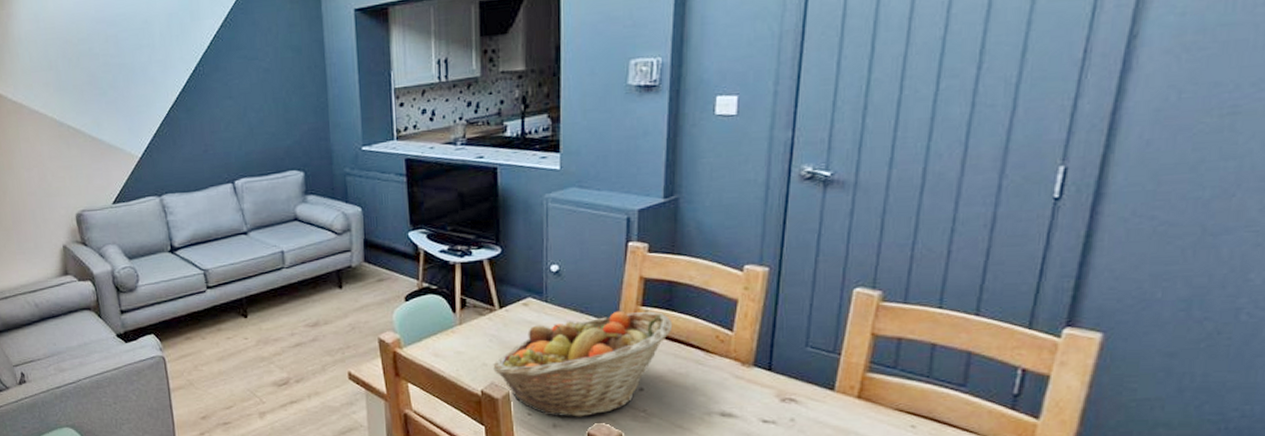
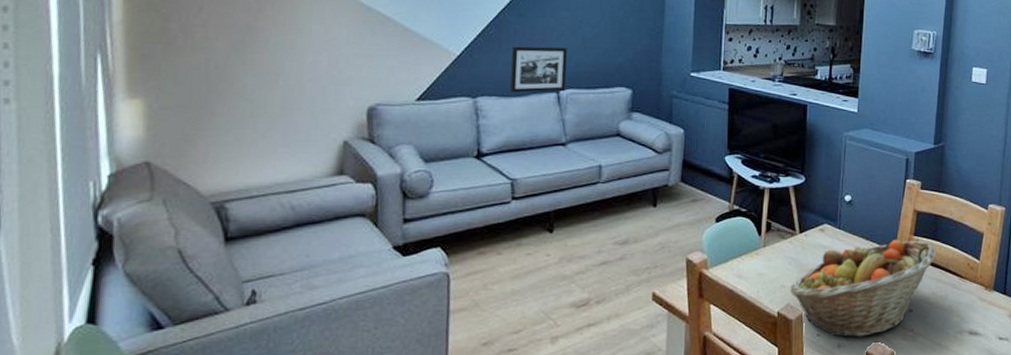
picture frame: none [185,137,240,188] -> present [510,46,567,93]

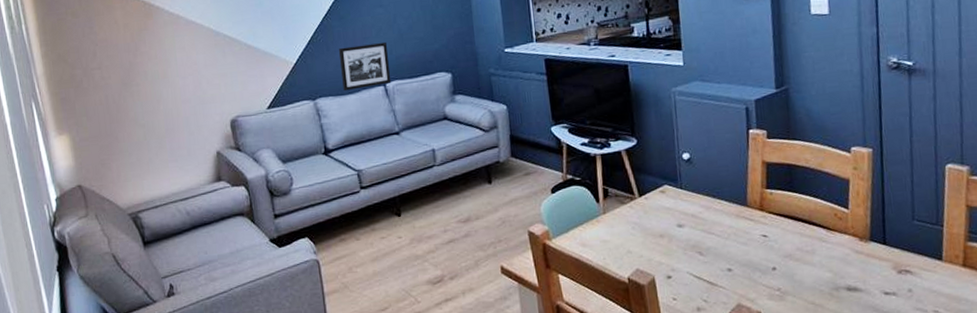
fruit basket: present [790,239,937,337] -> none [637,193,796,300]

